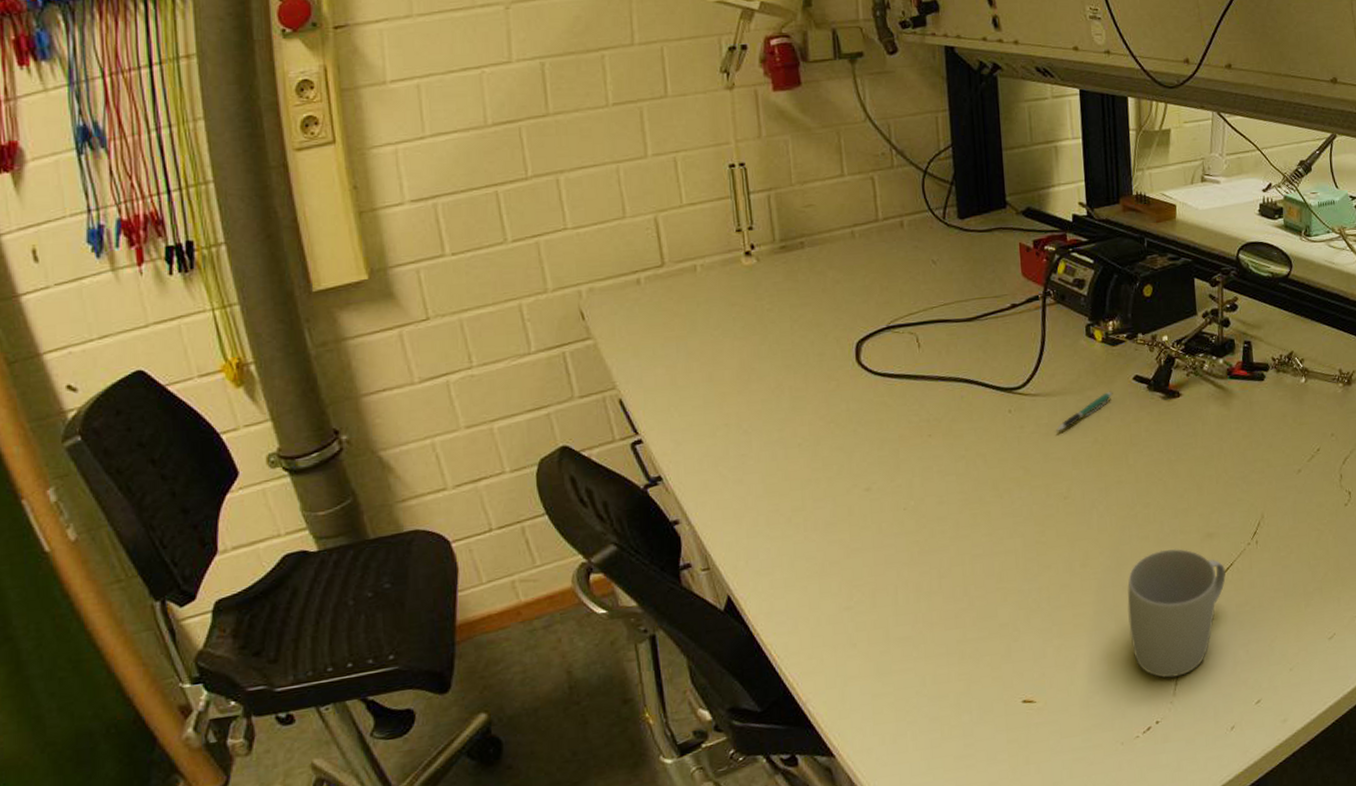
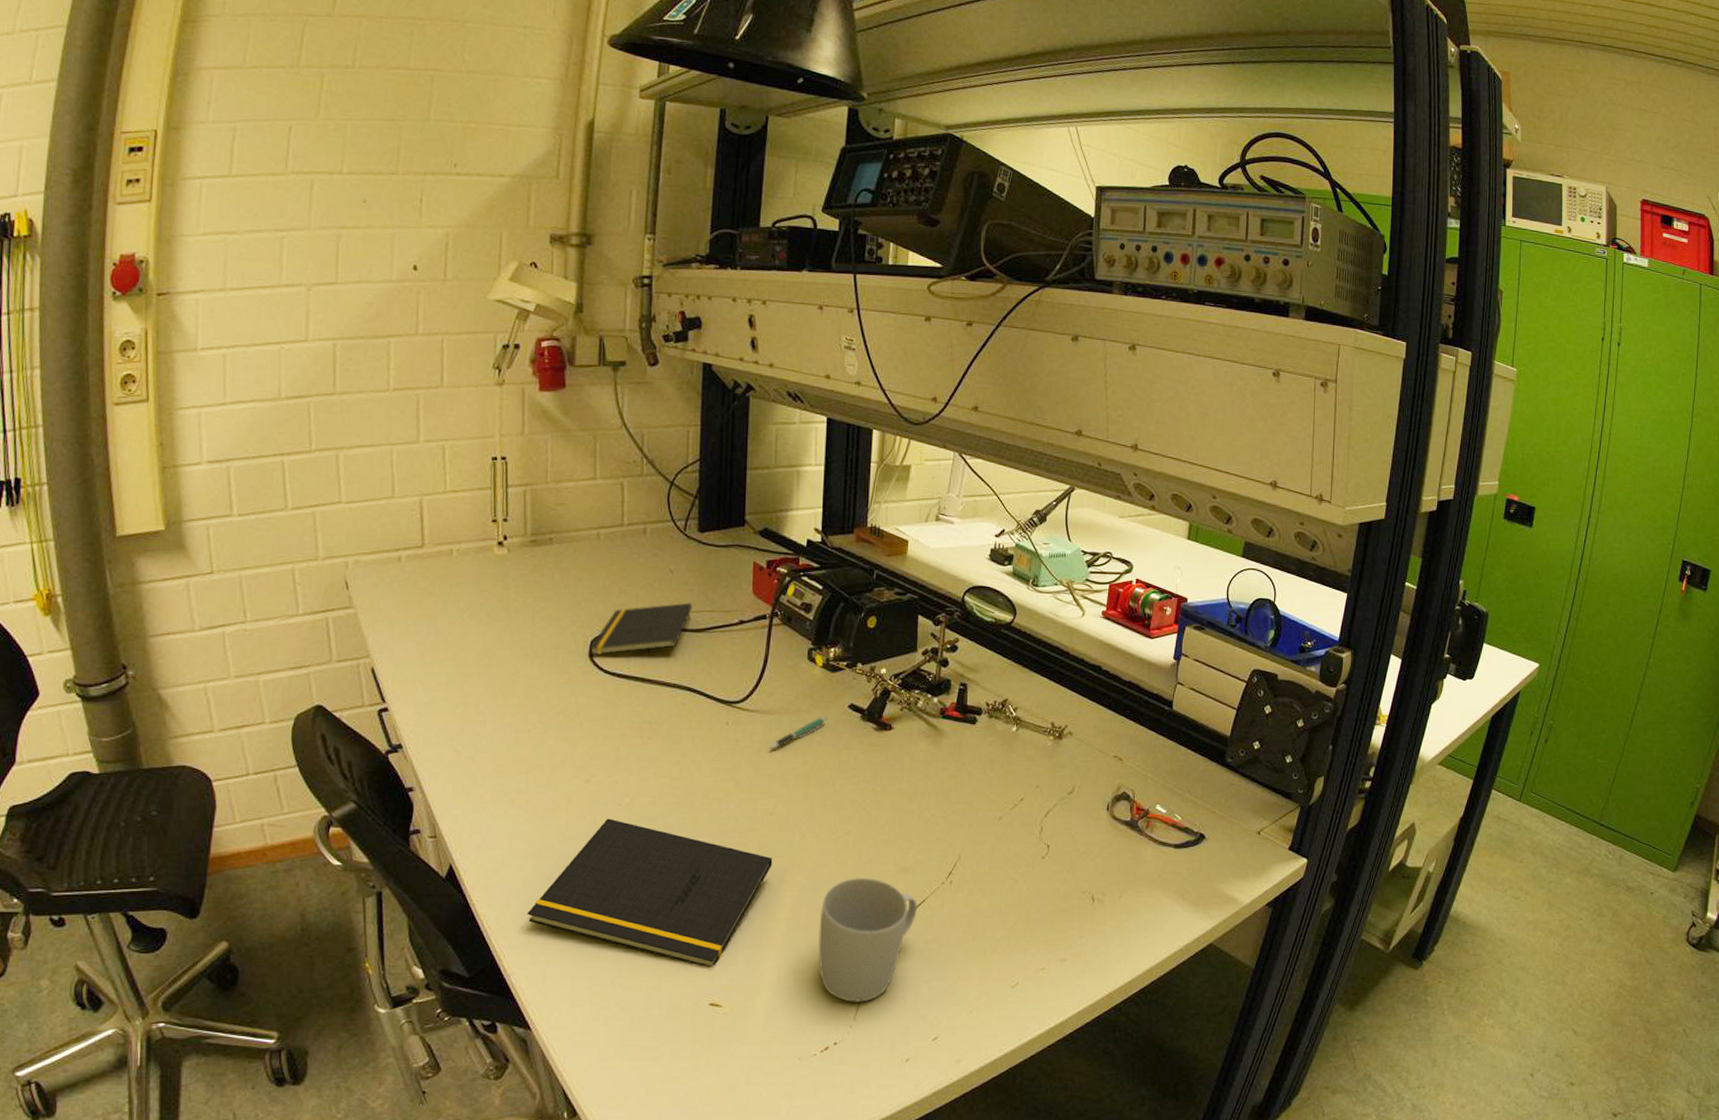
notepad: none [818,524,1073,664] -> present [527,818,773,966]
notepad: none [856,292,961,358] -> present [590,602,693,655]

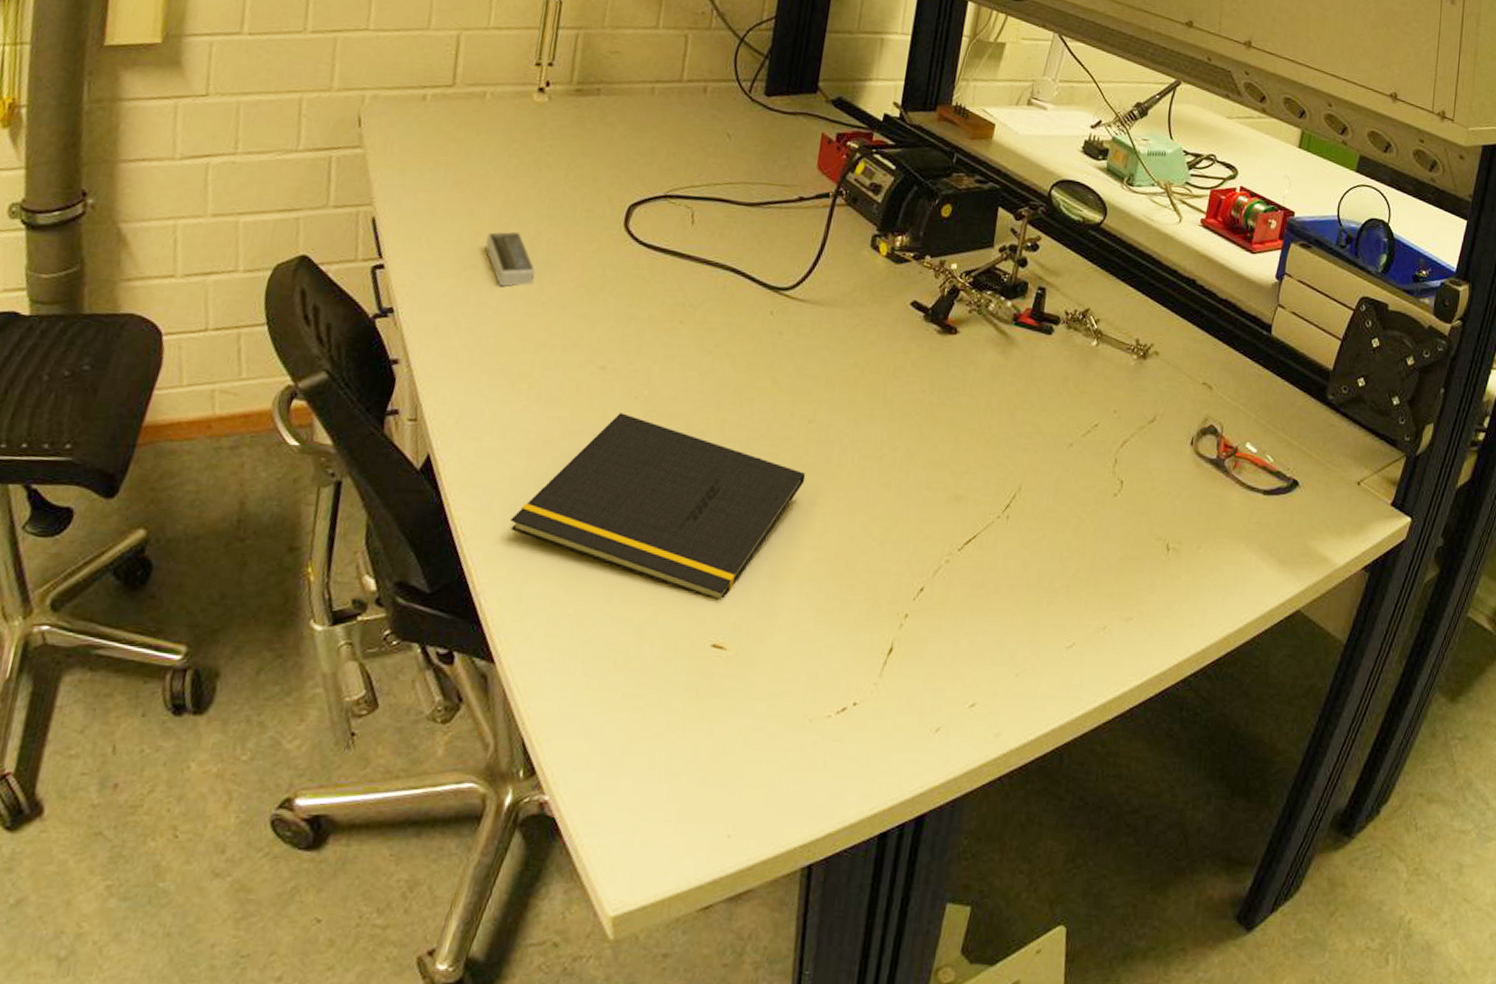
multiport hub: none [472,670,518,719] -> present [485,231,536,287]
notepad: present [590,602,693,655] -> none [627,172,749,223]
pen: present [769,716,828,749] -> none [816,312,886,346]
mug: present [818,877,917,1002] -> none [845,503,967,655]

